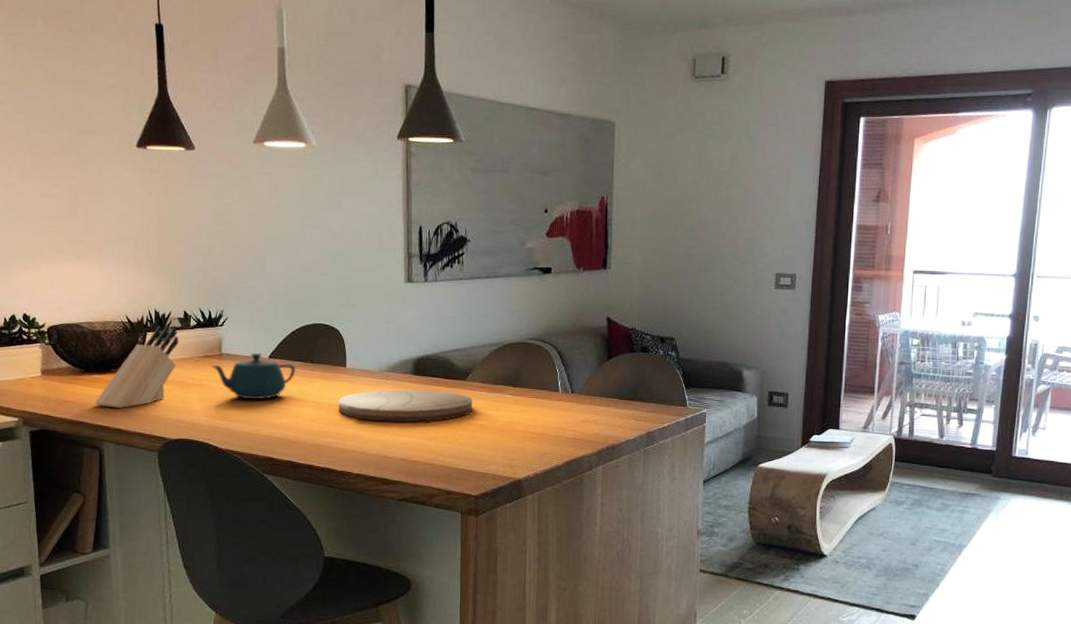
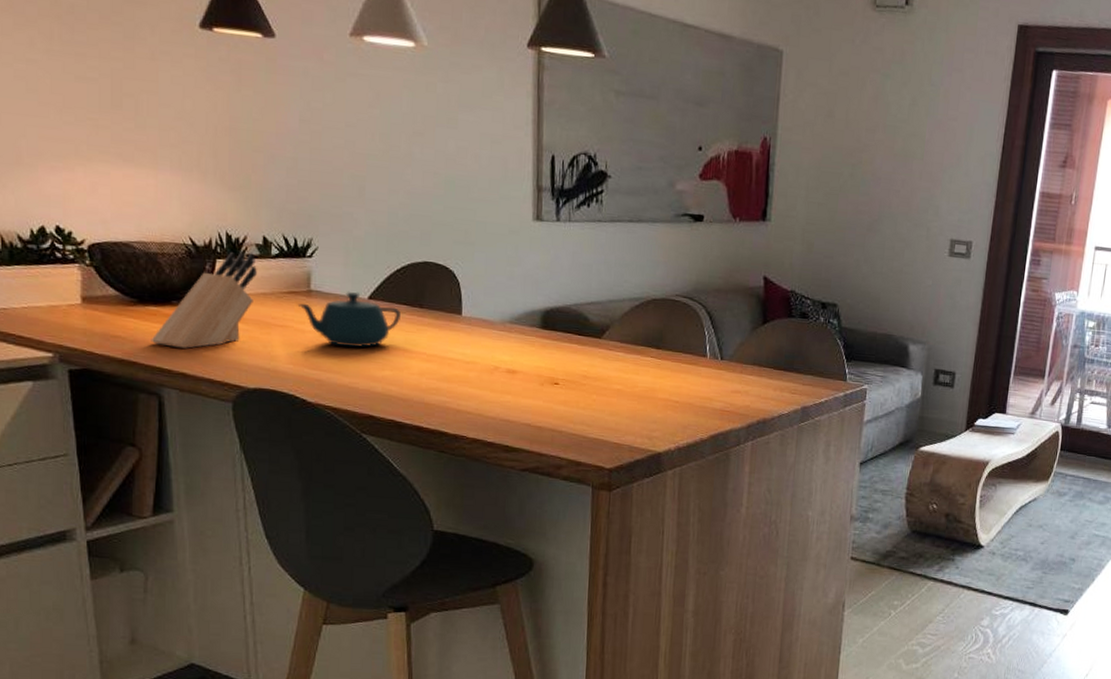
cutting board: present [338,389,472,422] -> none [452,344,609,383]

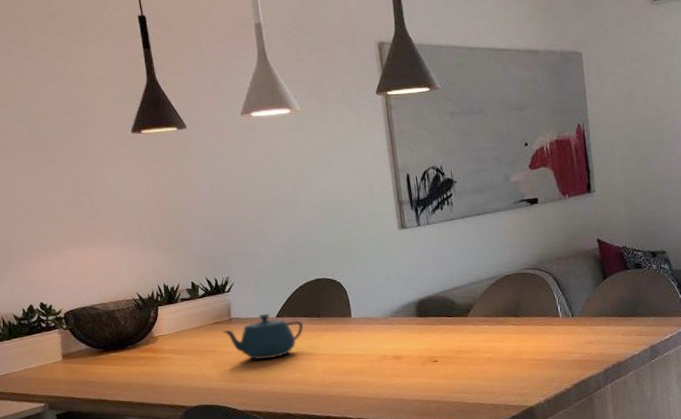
knife block: present [151,251,257,349] -> none [115,297,189,383]

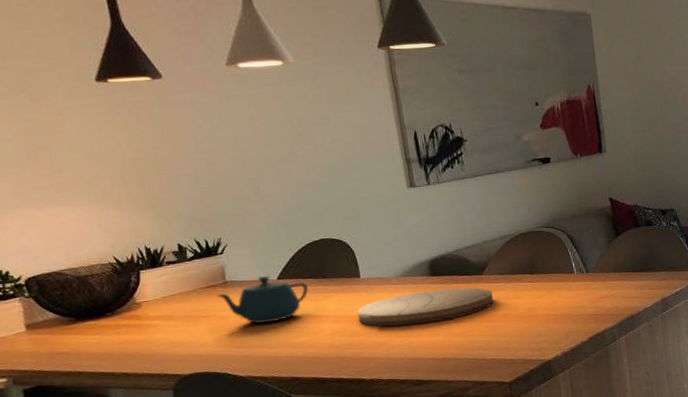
cutting board: none [348,329,478,366] -> present [358,287,494,327]

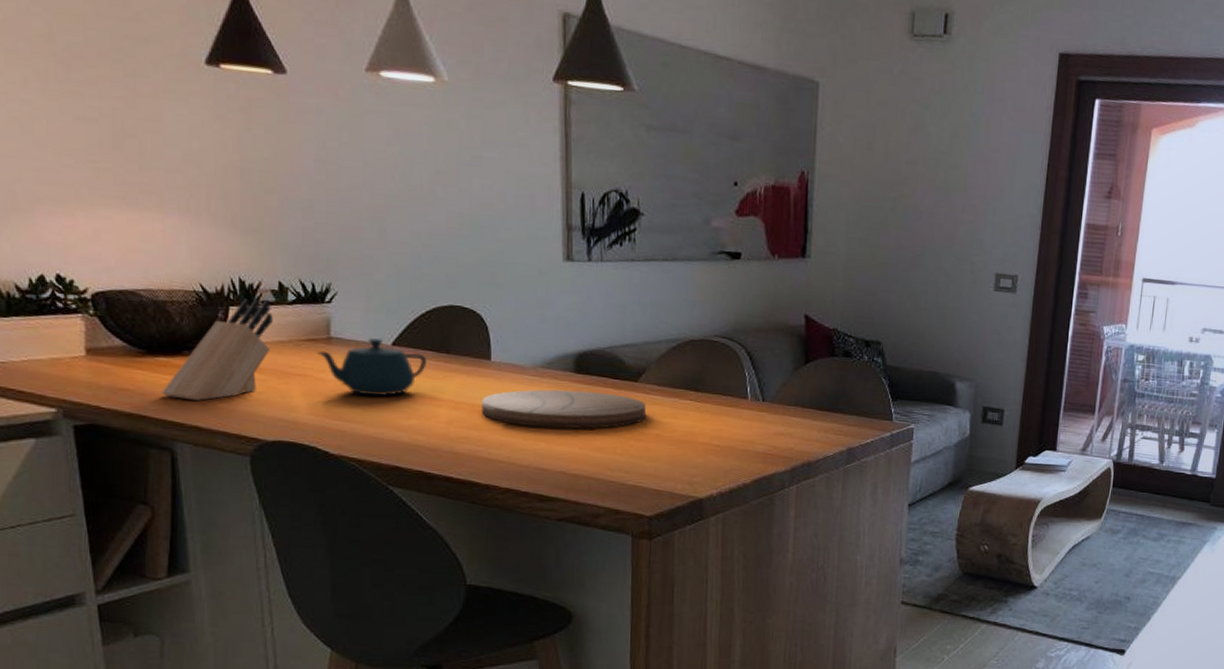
knife block: none [92,259,178,353] -> present [161,297,273,401]

